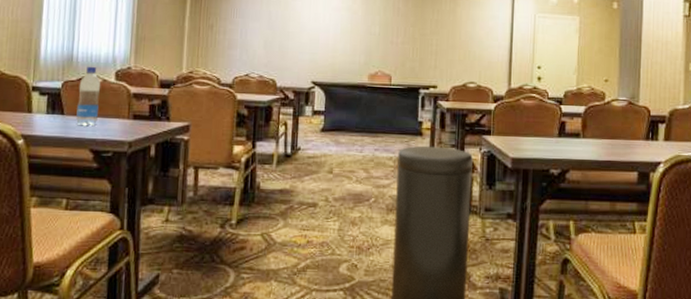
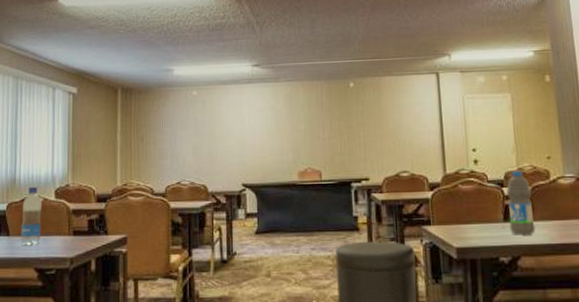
water bottle: none [563,90,587,151] -> present [506,170,536,235]

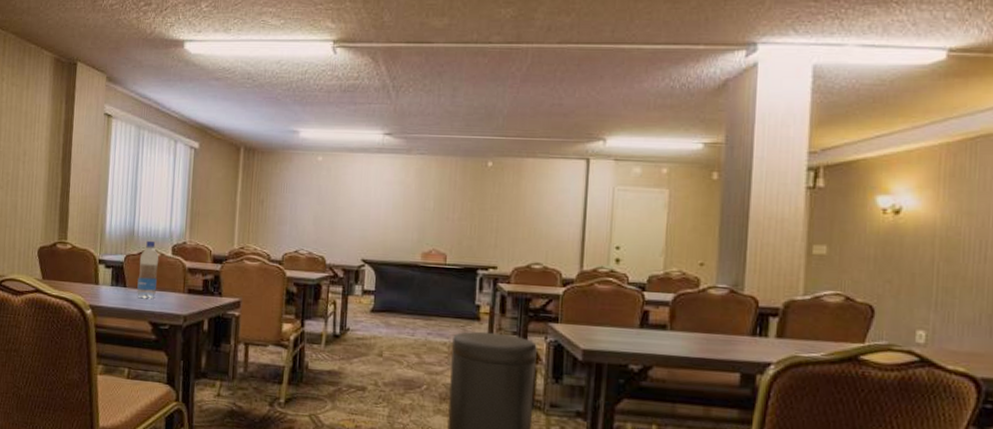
water bottle: present [506,170,536,235] -> none [645,274,676,345]

